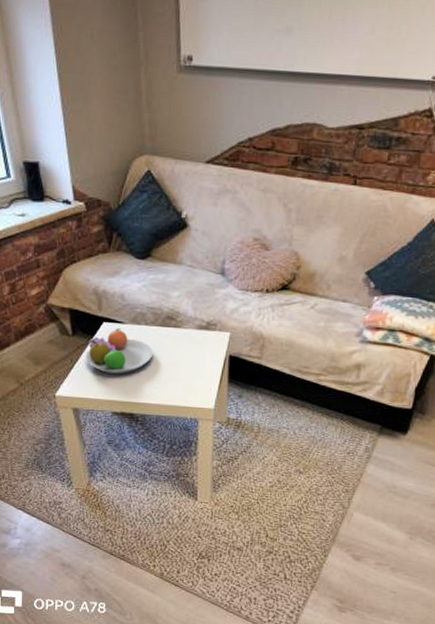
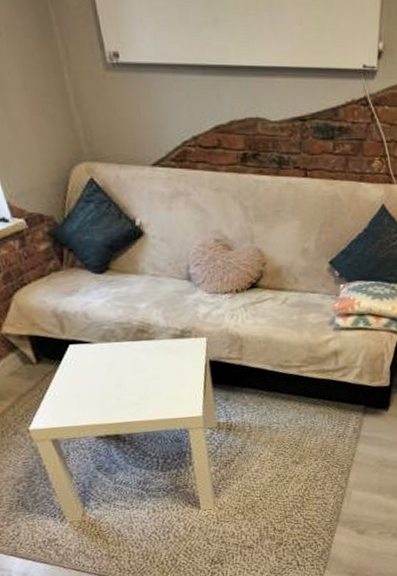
fruit bowl: present [85,328,154,374] -> none [55,349,130,398]

